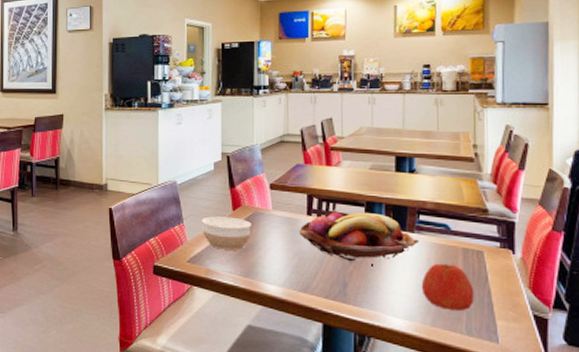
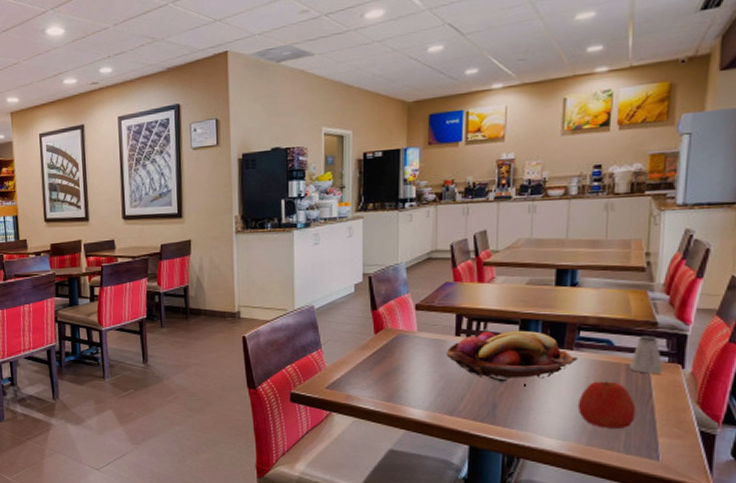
bowl: present [201,216,251,250] -> none [340,341,394,375]
saltshaker: none [466,221,496,258] -> present [629,335,663,374]

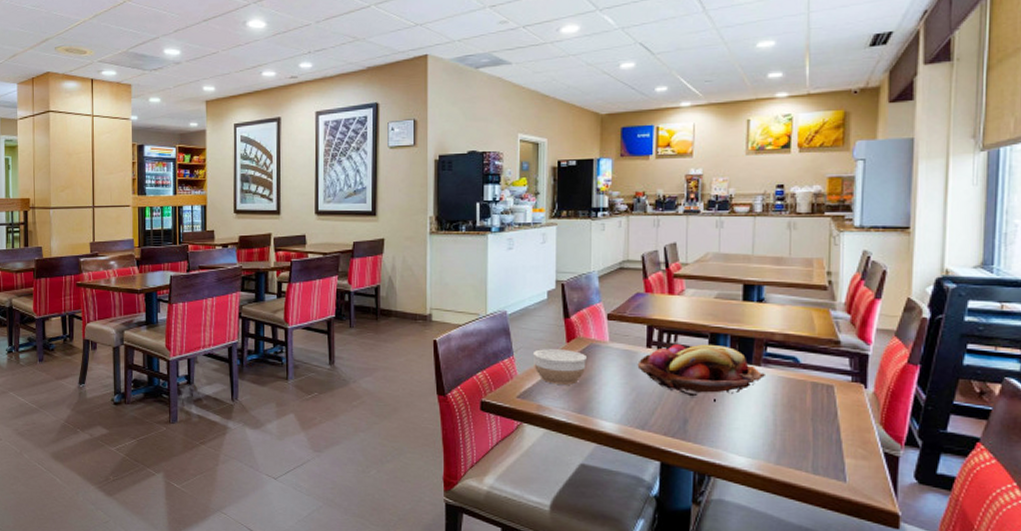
bowl: none [340,341,394,375] -> present [532,349,586,385]
apple: present [577,381,636,428] -> none [766,398,823,448]
saltshaker: present [629,335,663,374] -> none [815,353,847,393]

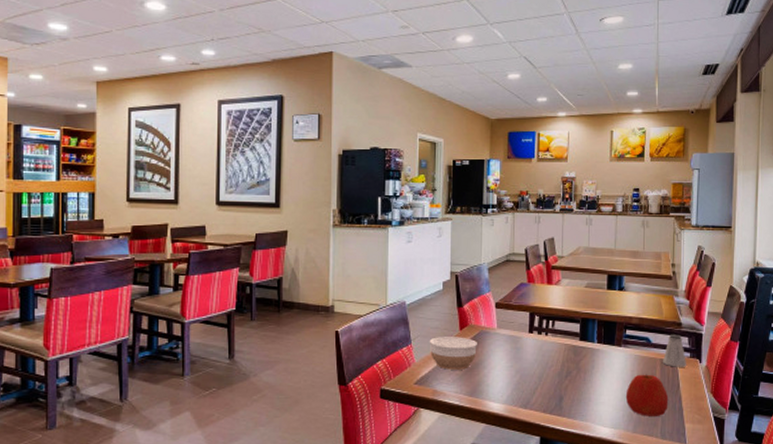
fruit basket: present [637,343,765,397] -> none [521,328,625,376]
apple: none [766,398,823,448] -> present [625,374,669,416]
saltshaker: none [815,353,847,393] -> present [663,334,686,367]

